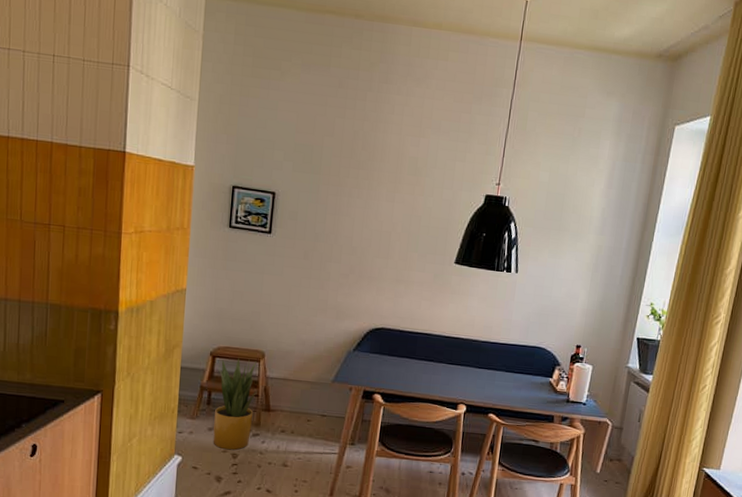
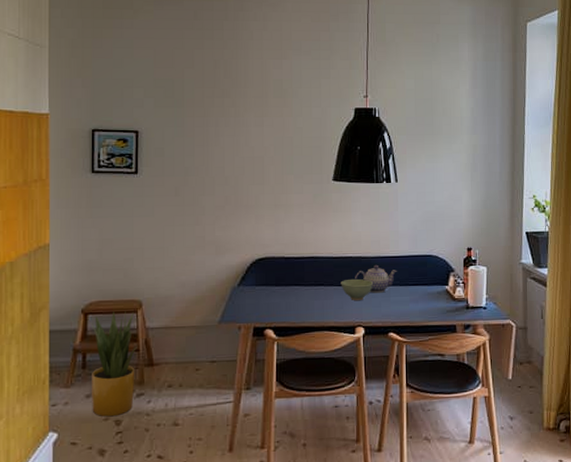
bowl: none [449,359,481,381] -> present [341,278,374,301]
teapot: none [463,349,505,376] -> present [355,265,397,293]

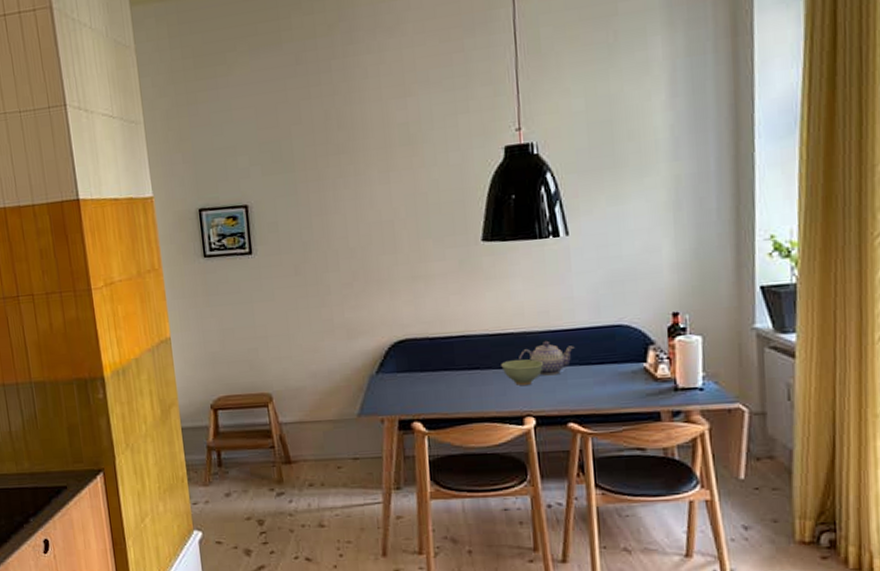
planter: present [91,311,137,417] -> none [221,406,275,517]

